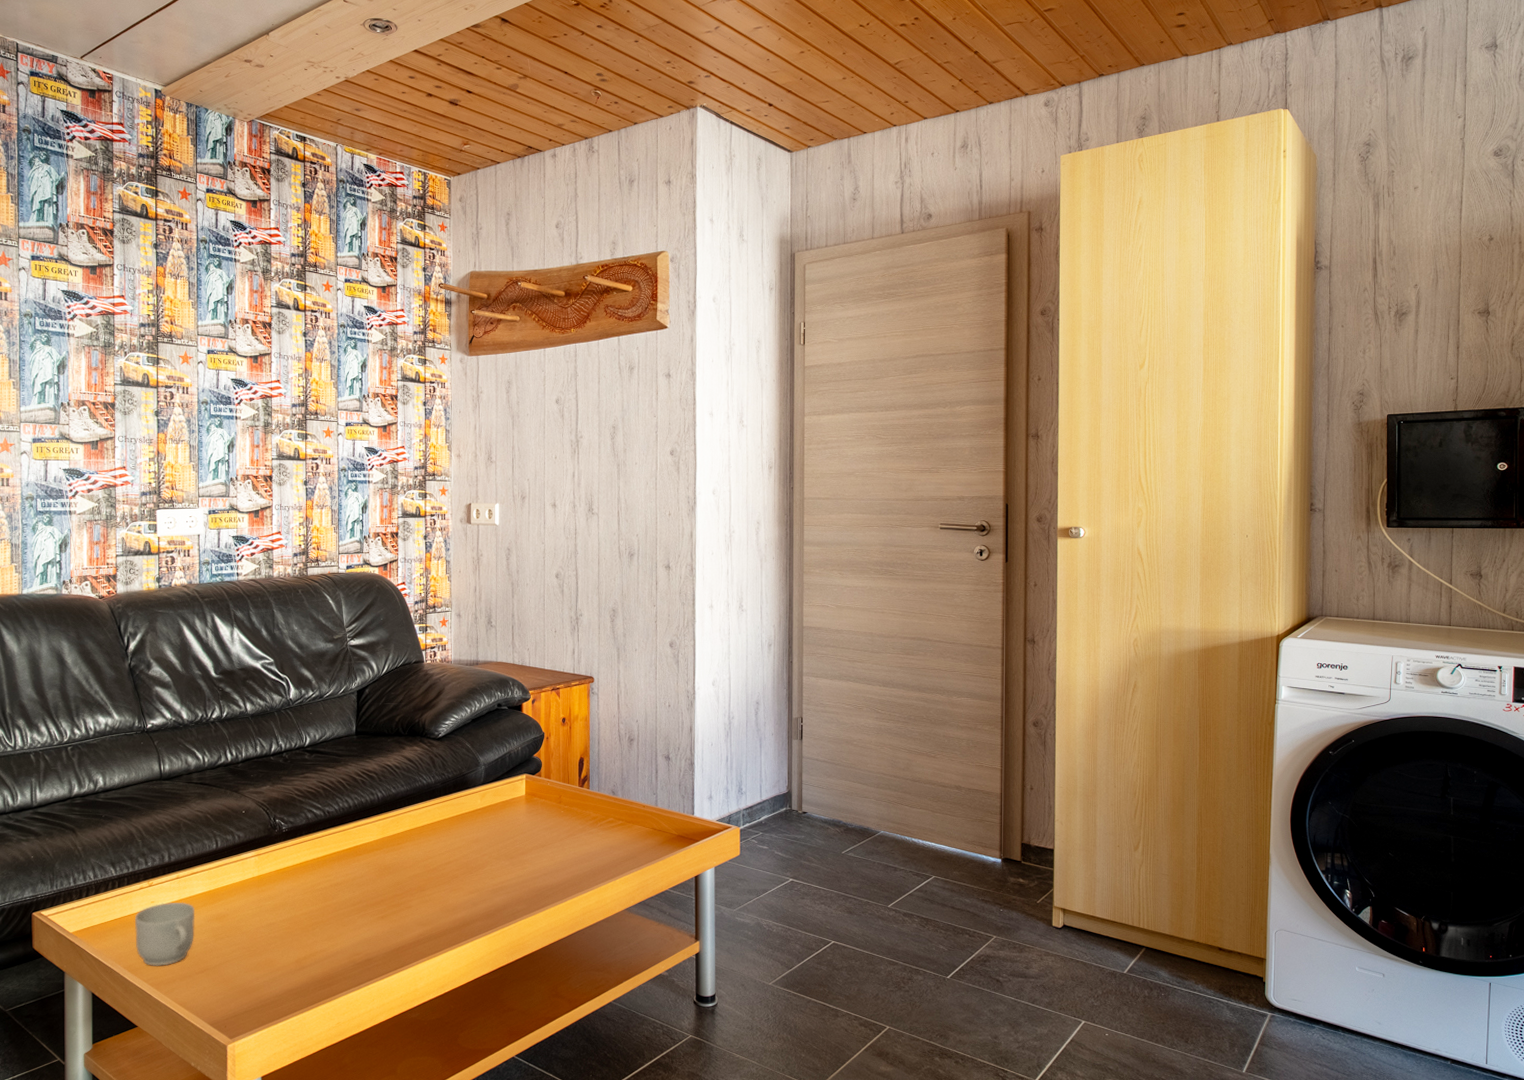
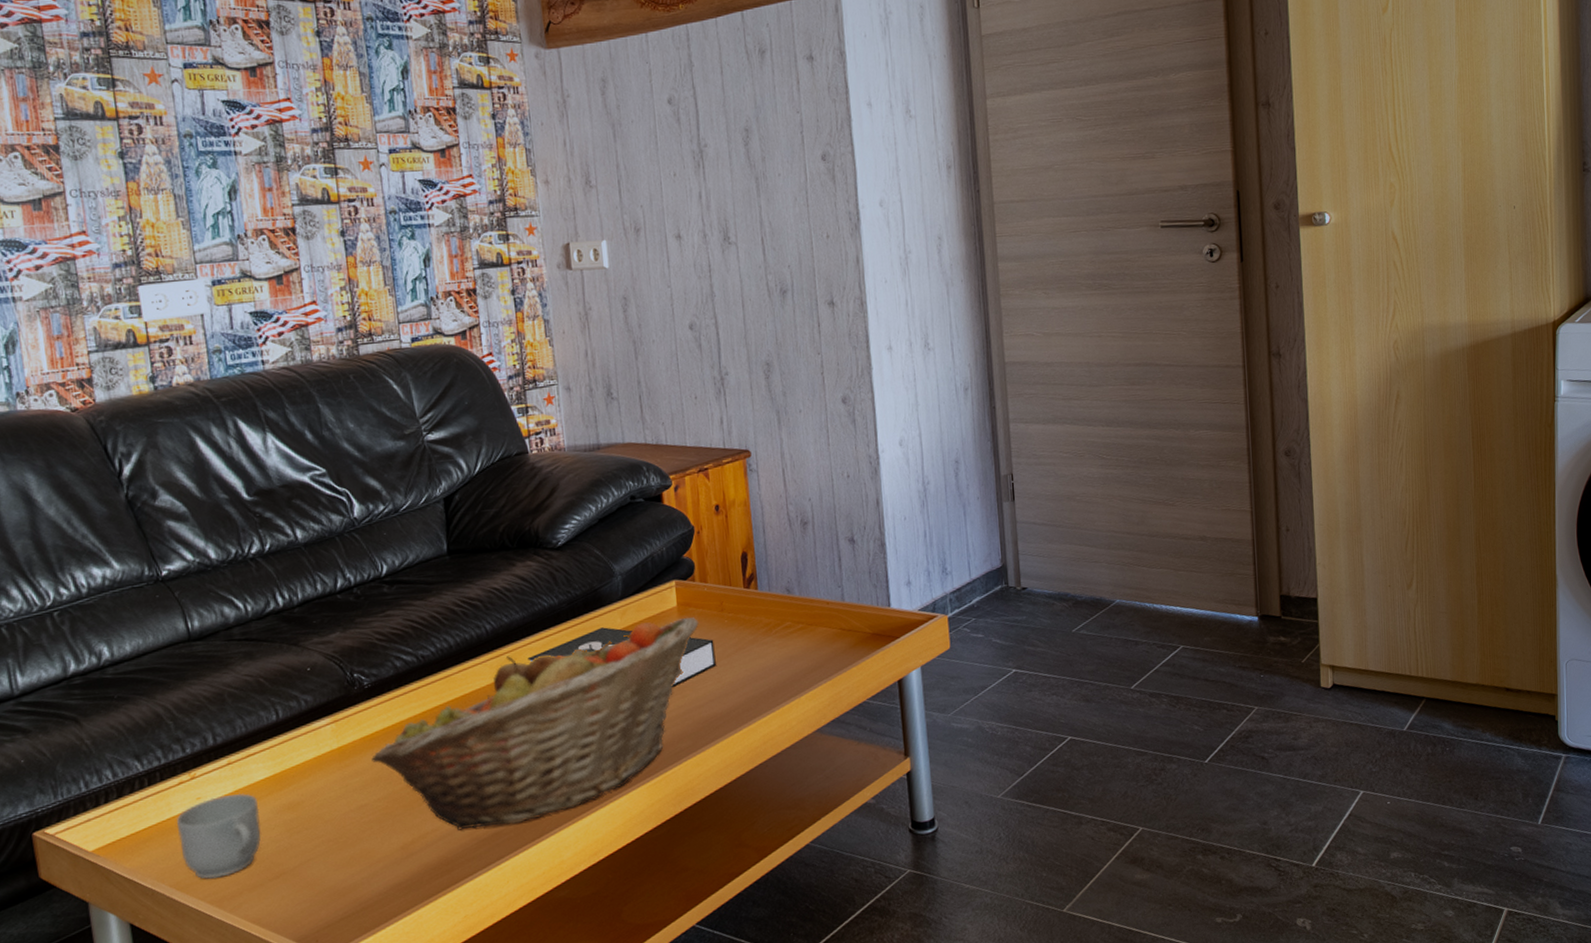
fruit basket: none [282,805,541,954] -> present [371,617,699,831]
booklet: none [407,805,551,861] -> present [527,627,716,688]

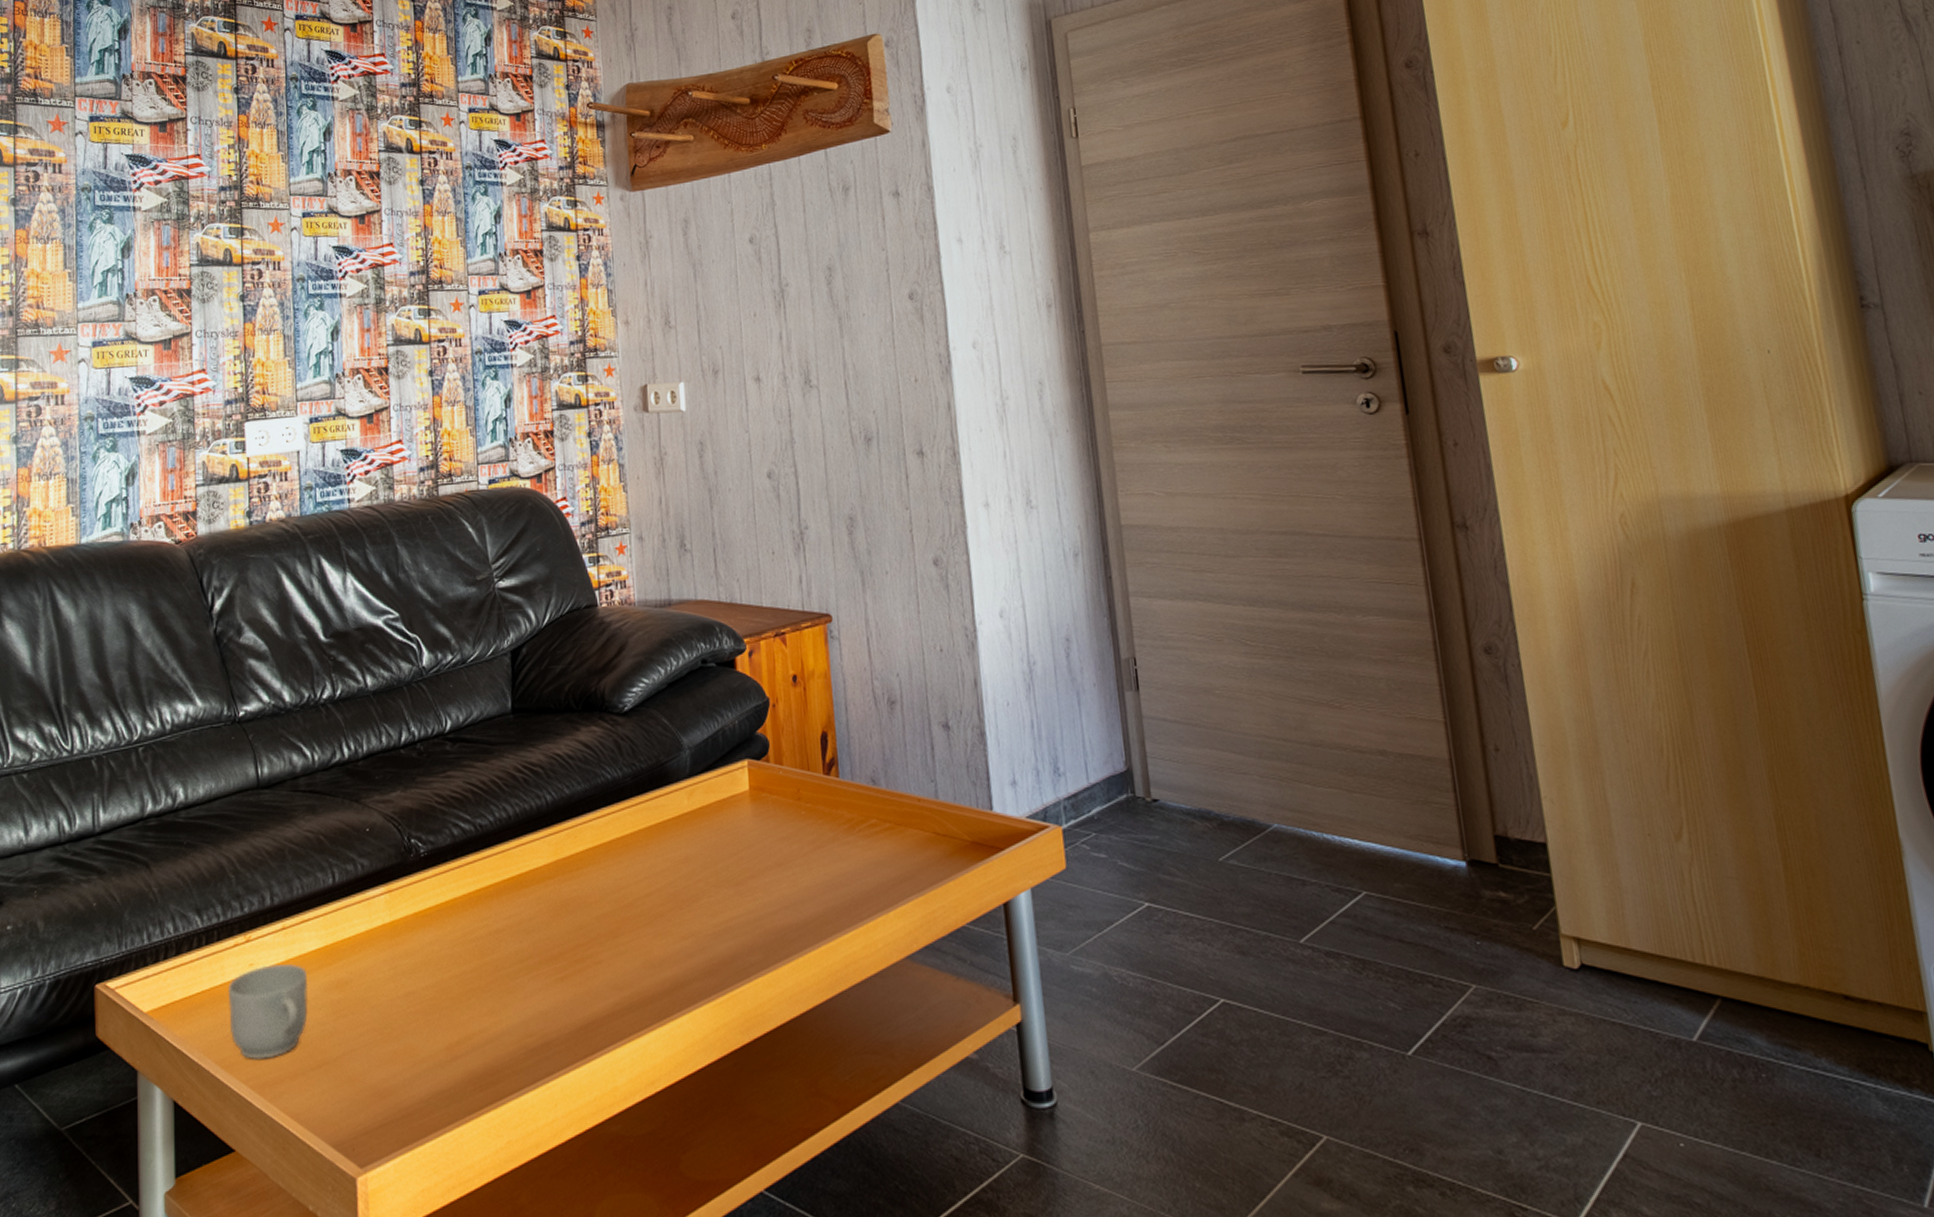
fruit basket: present [371,617,699,831] -> none [422,804,773,1035]
booklet: present [527,627,716,688] -> none [588,808,792,888]

